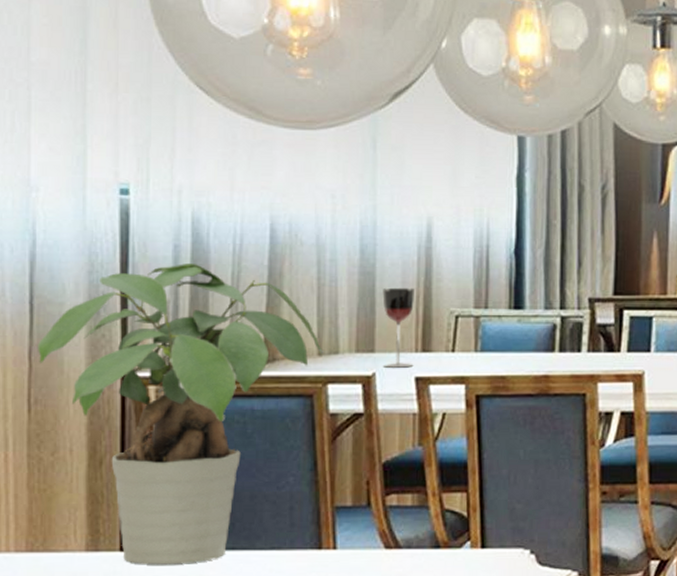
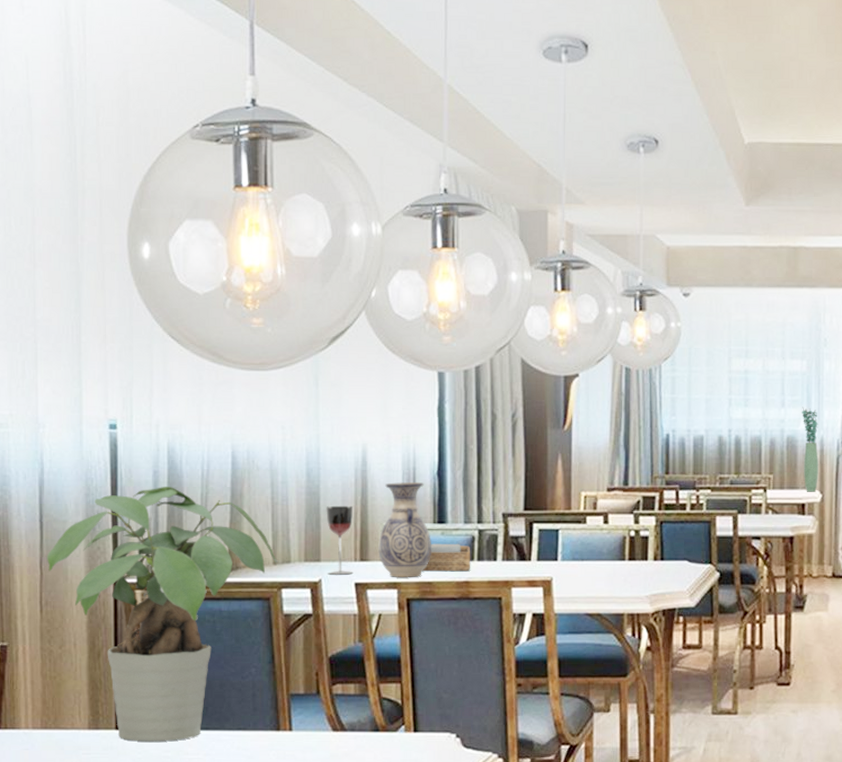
vase: none [443,262,507,372] -> present [378,482,432,578]
napkin holder: none [495,332,552,365] -> present [422,543,471,572]

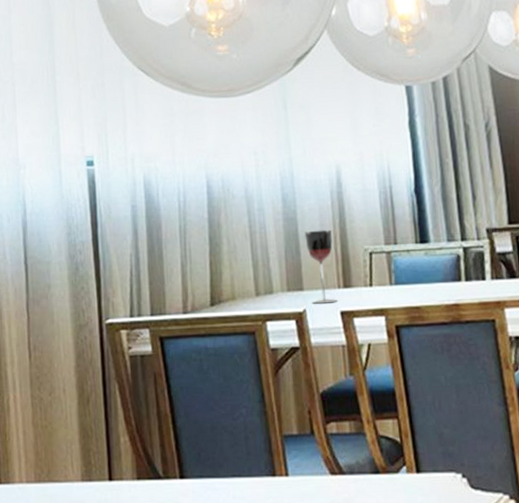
potted plant: present [47,486,278,742] -> none [33,220,261,493]
vase: present [378,482,432,578] -> none [360,201,417,304]
napkin holder: present [422,543,471,572] -> none [409,263,459,296]

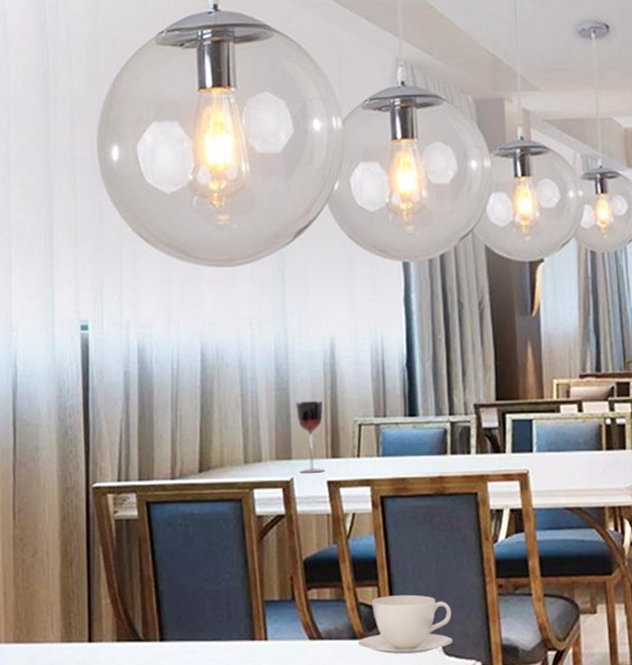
teacup: none [380,426,478,488] -> present [358,594,452,654]

